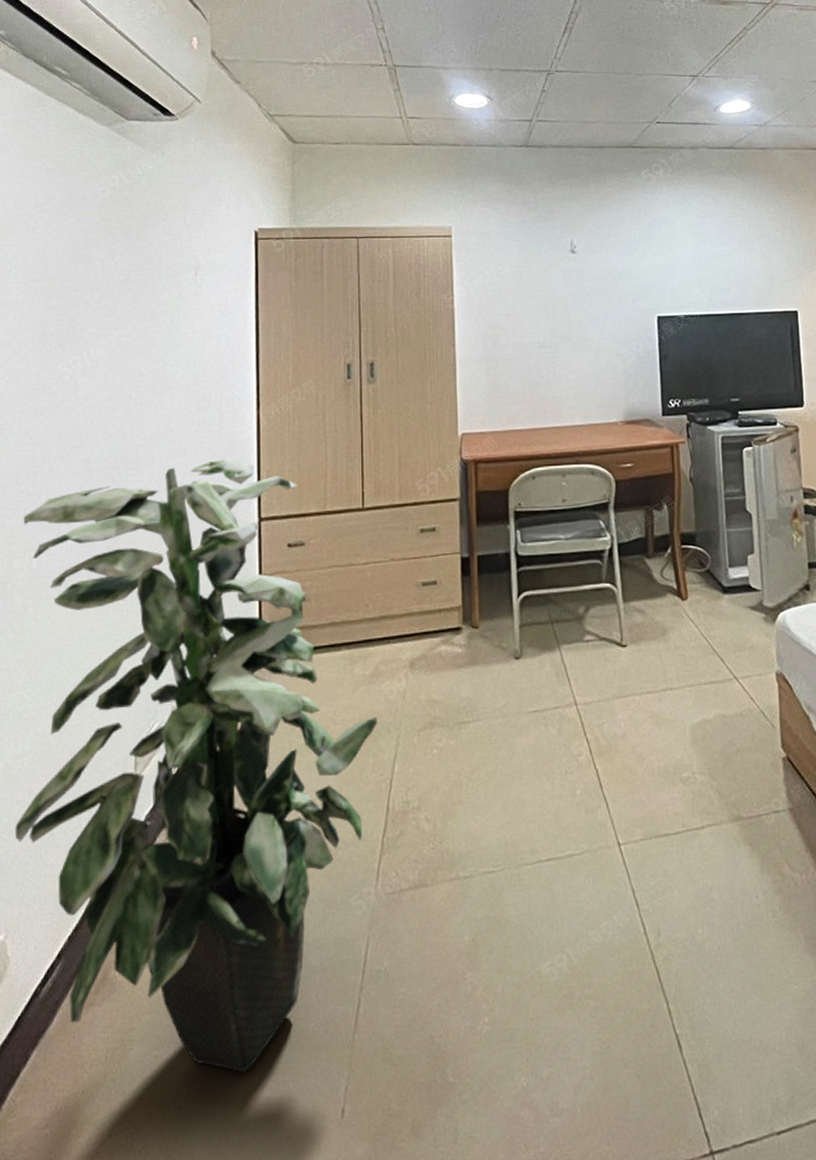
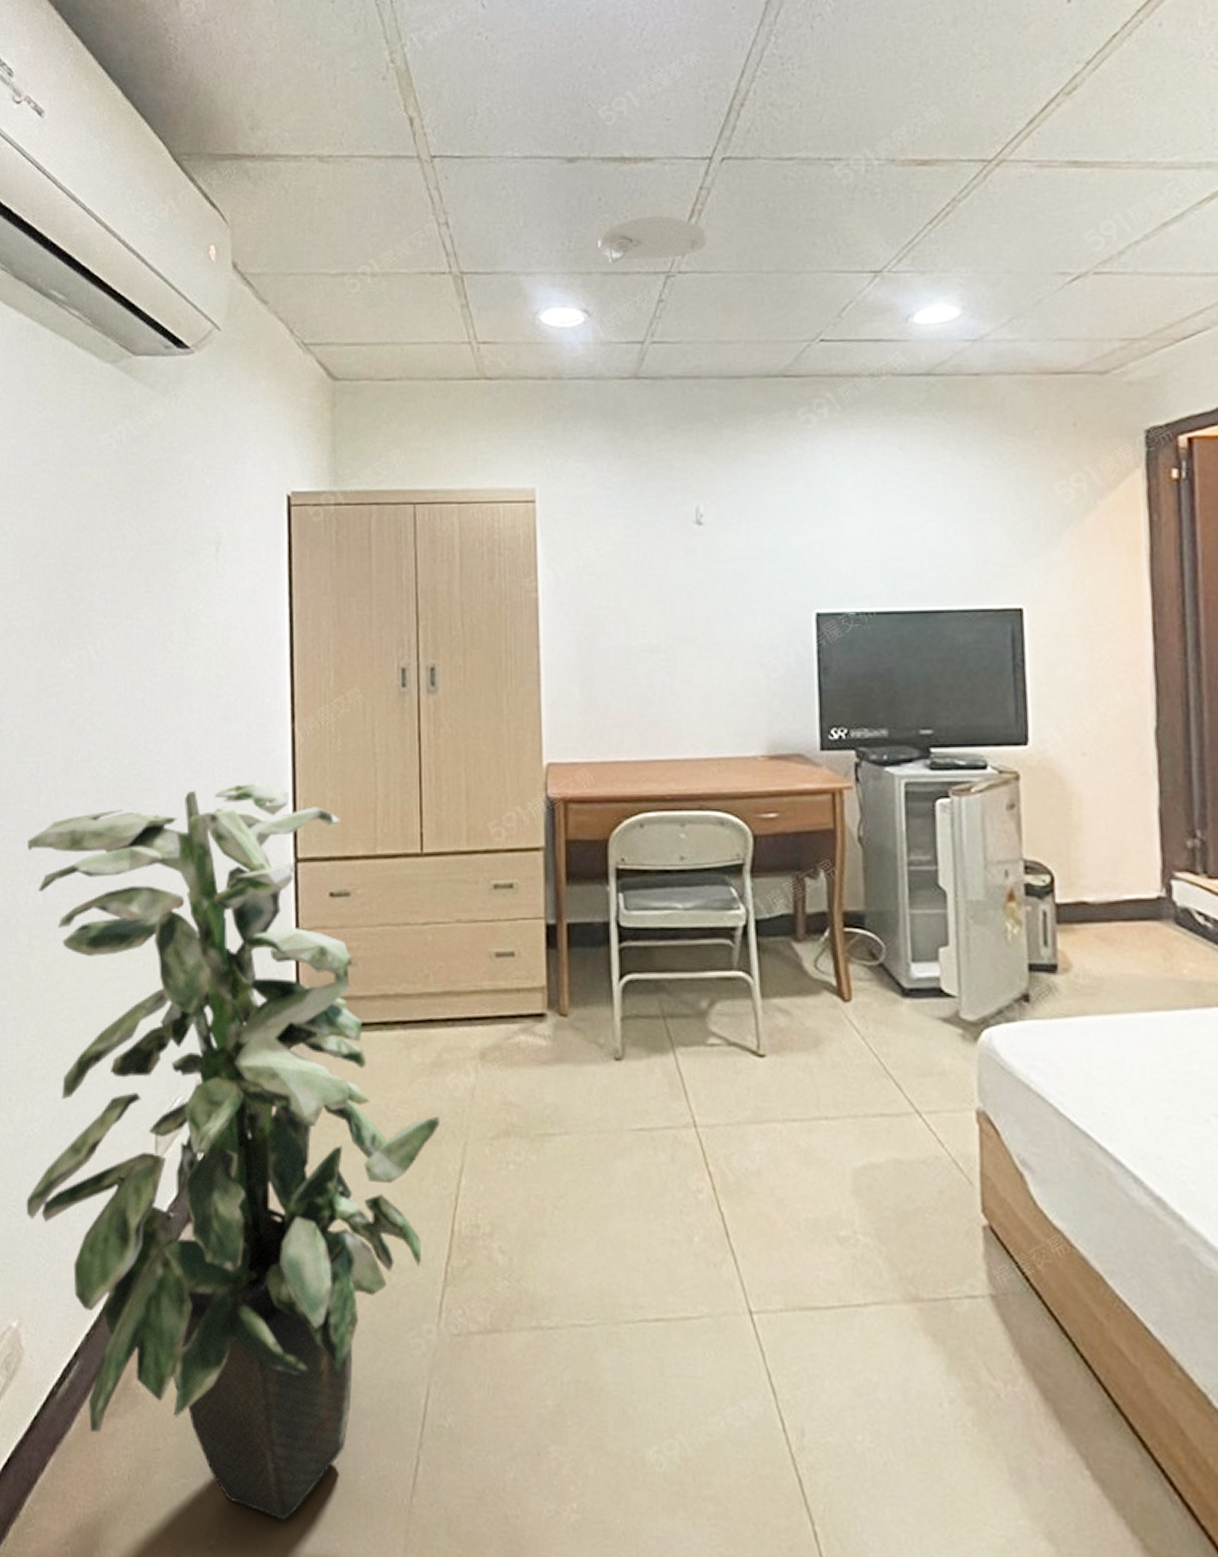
smoke detector: none [497,30,576,64] -> present [598,215,707,265]

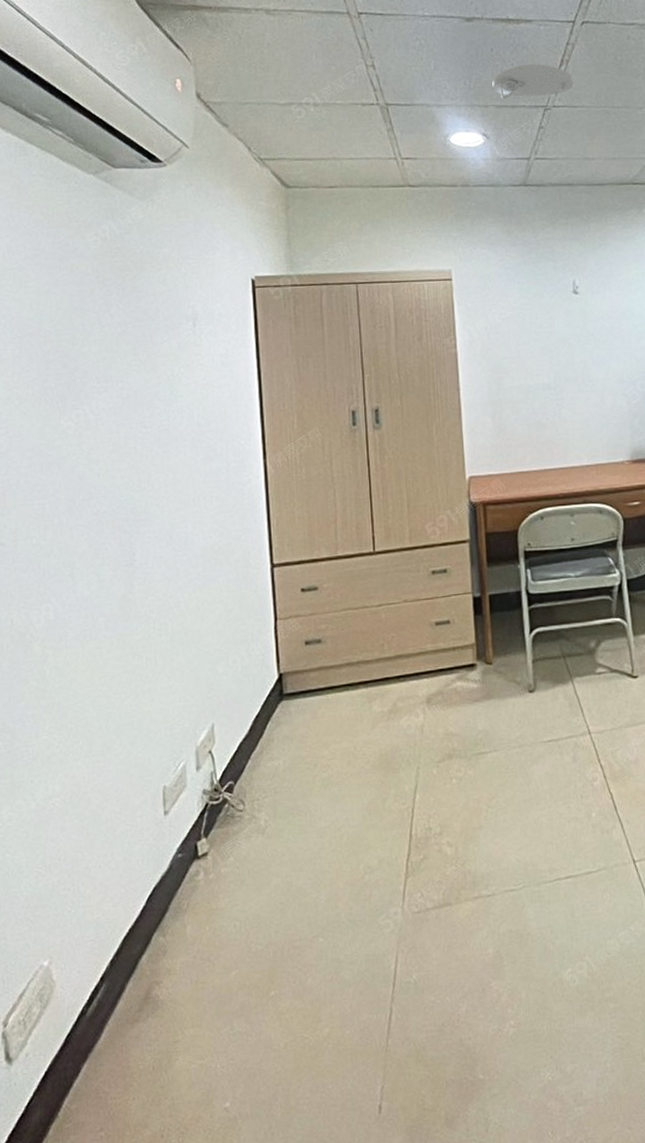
indoor plant: present [26,781,440,1521] -> none [37,506,398,1077]

